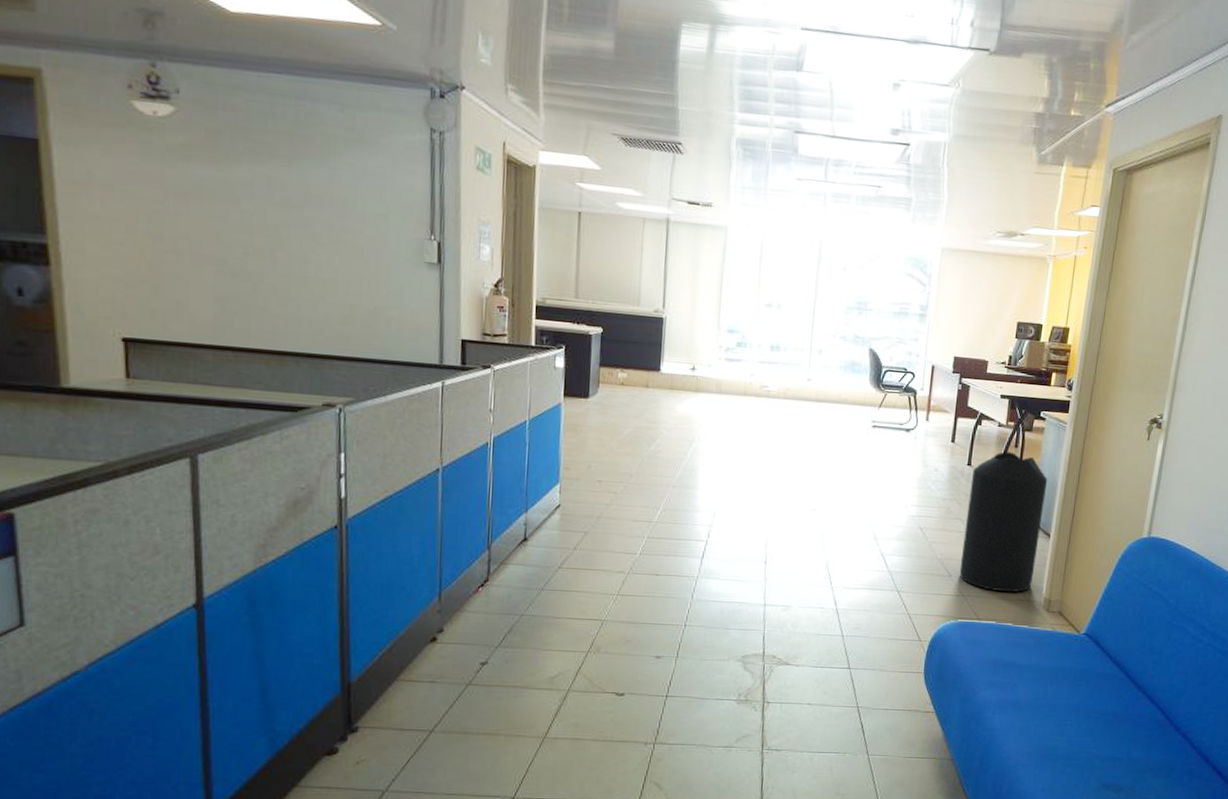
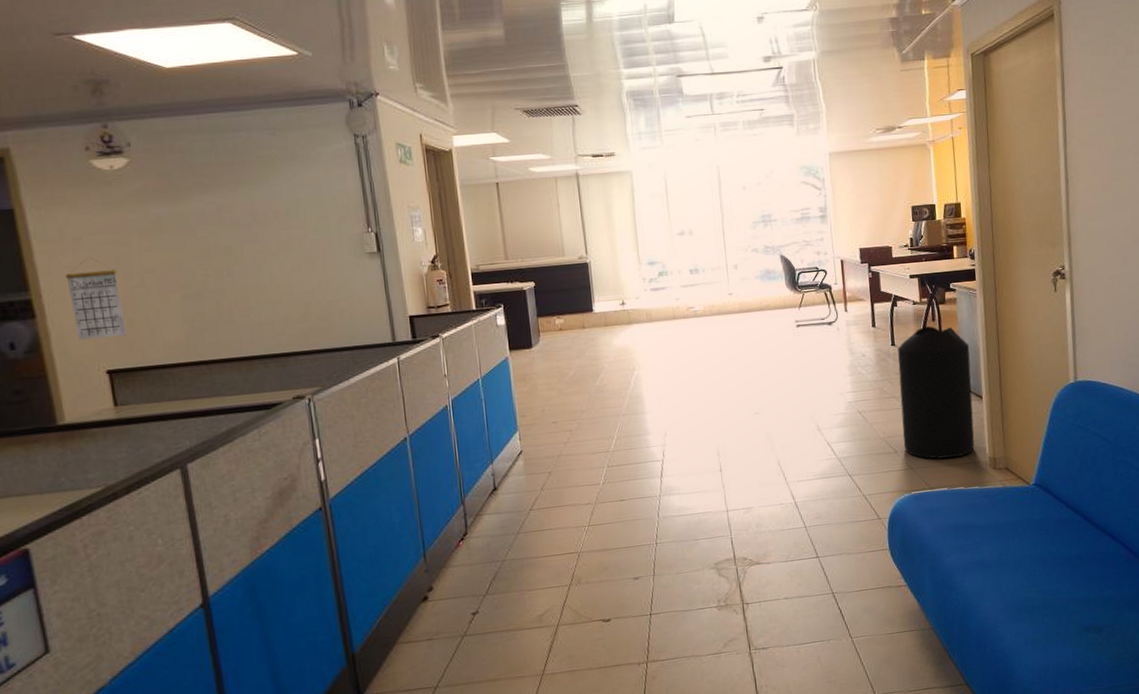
calendar: none [88,209,149,304] -> present [65,257,126,340]

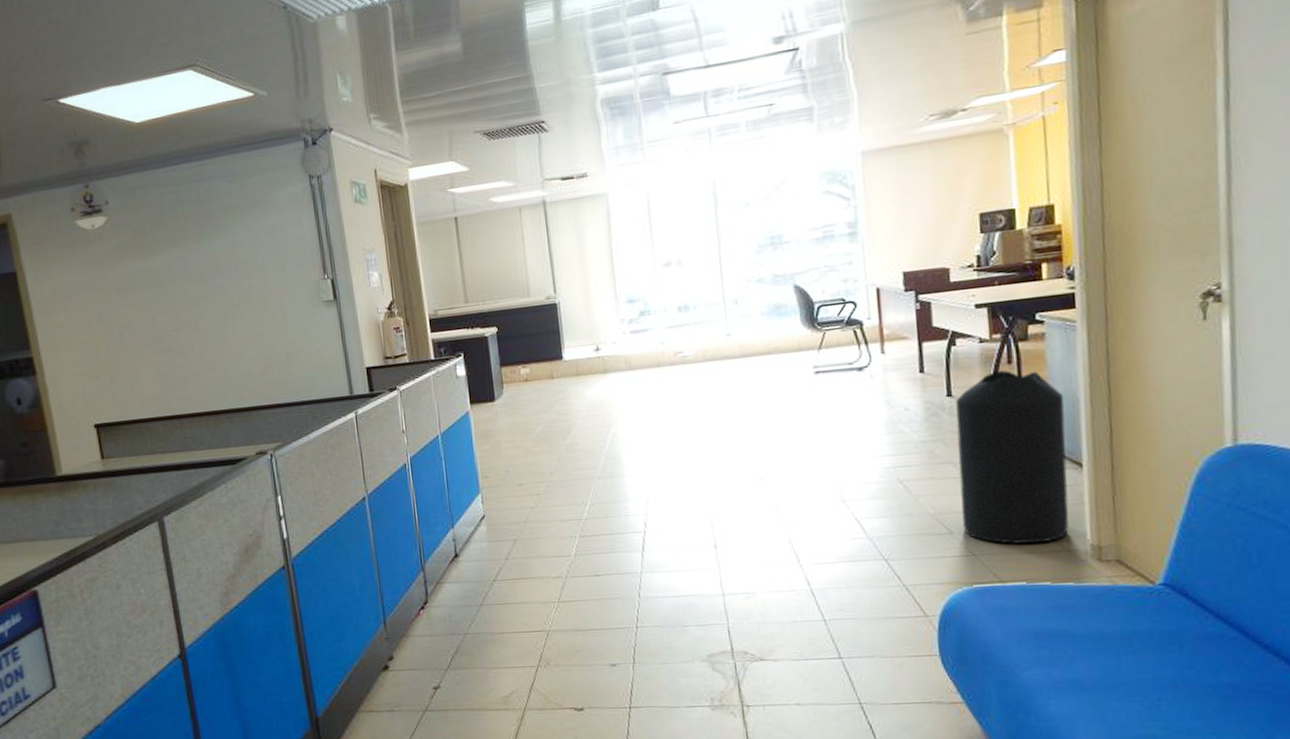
calendar: present [65,257,126,340] -> none [58,315,110,395]

